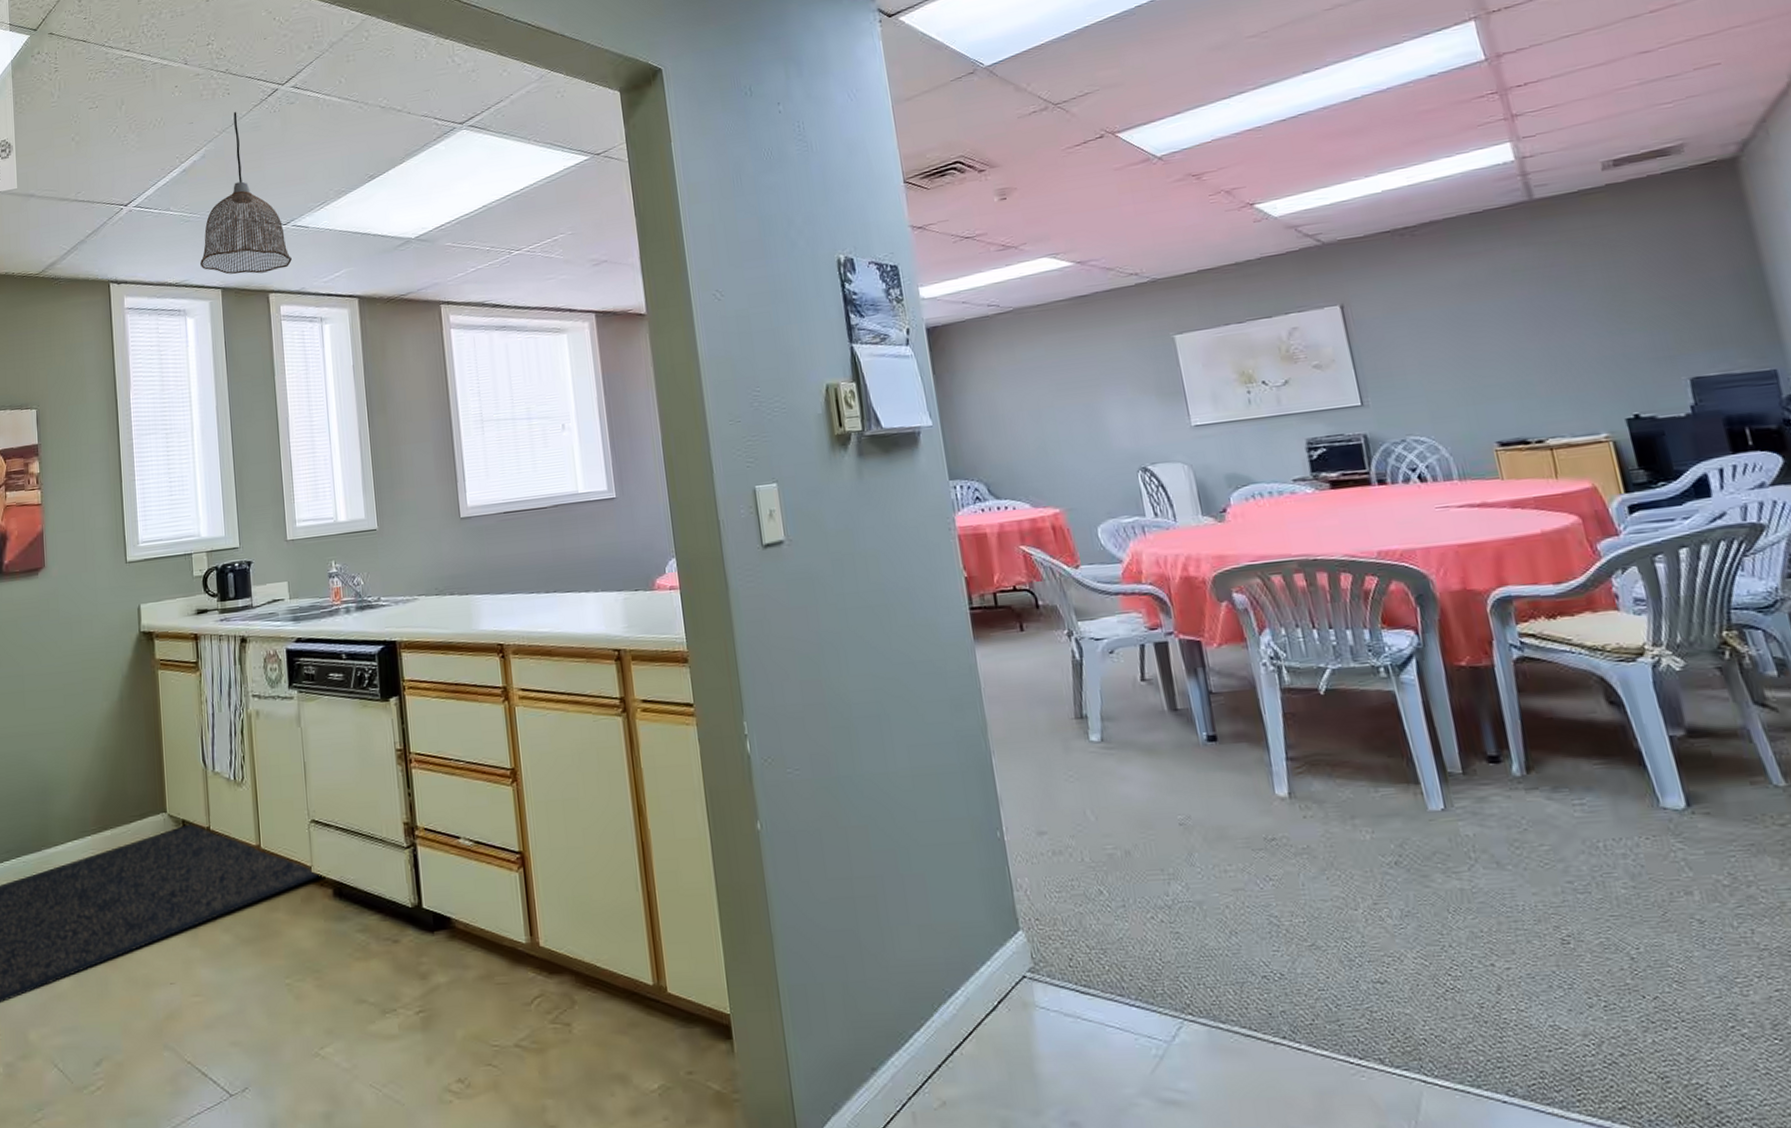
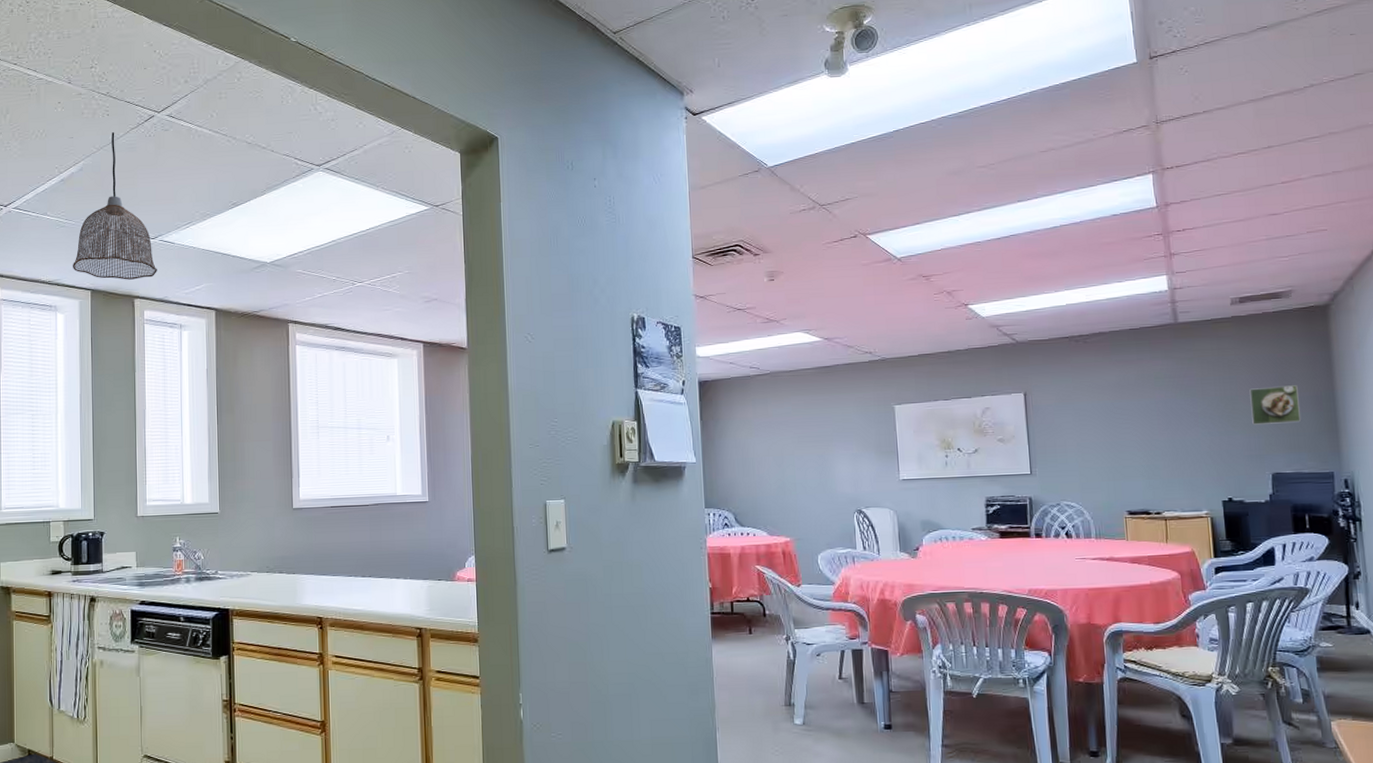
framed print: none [1643,263,1720,318] -> present [1249,385,1301,425]

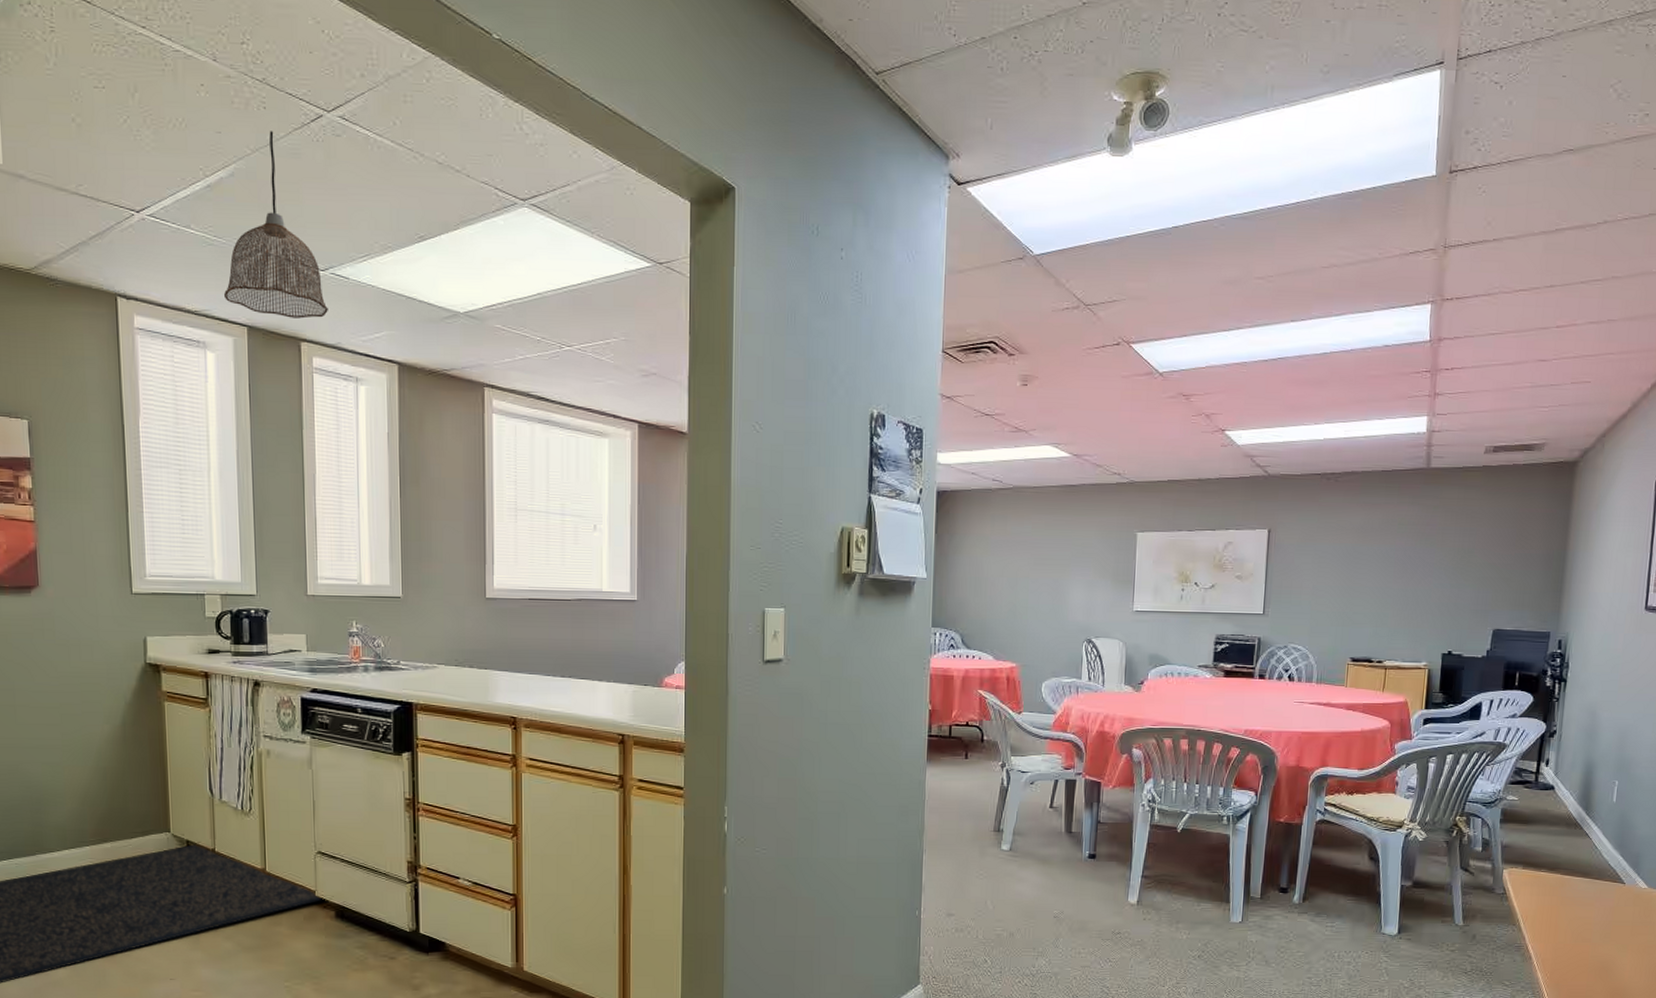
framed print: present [1249,385,1301,425] -> none [1483,541,1533,580]

